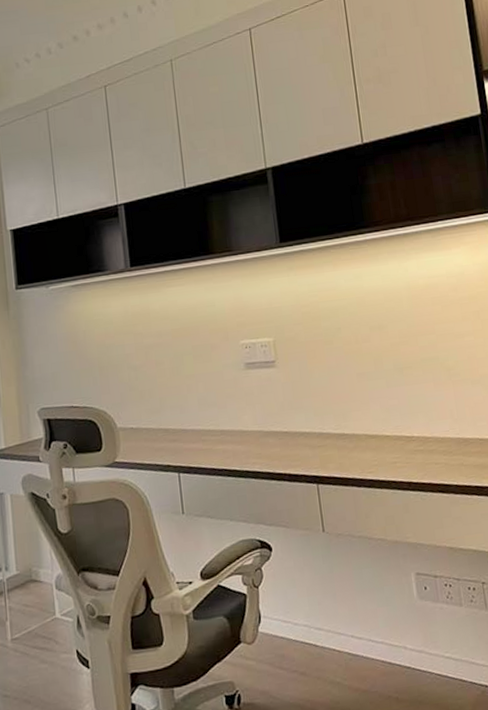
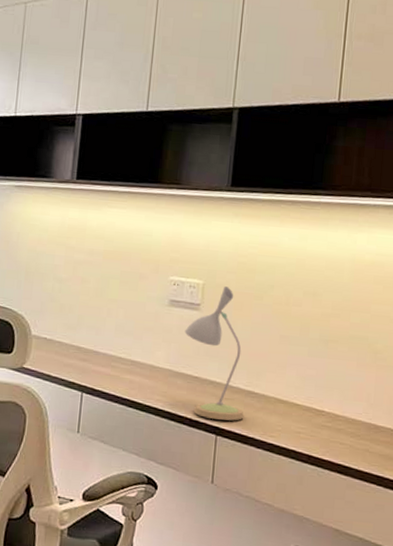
desk lamp: none [265,338,340,470] -> present [184,286,244,421]

